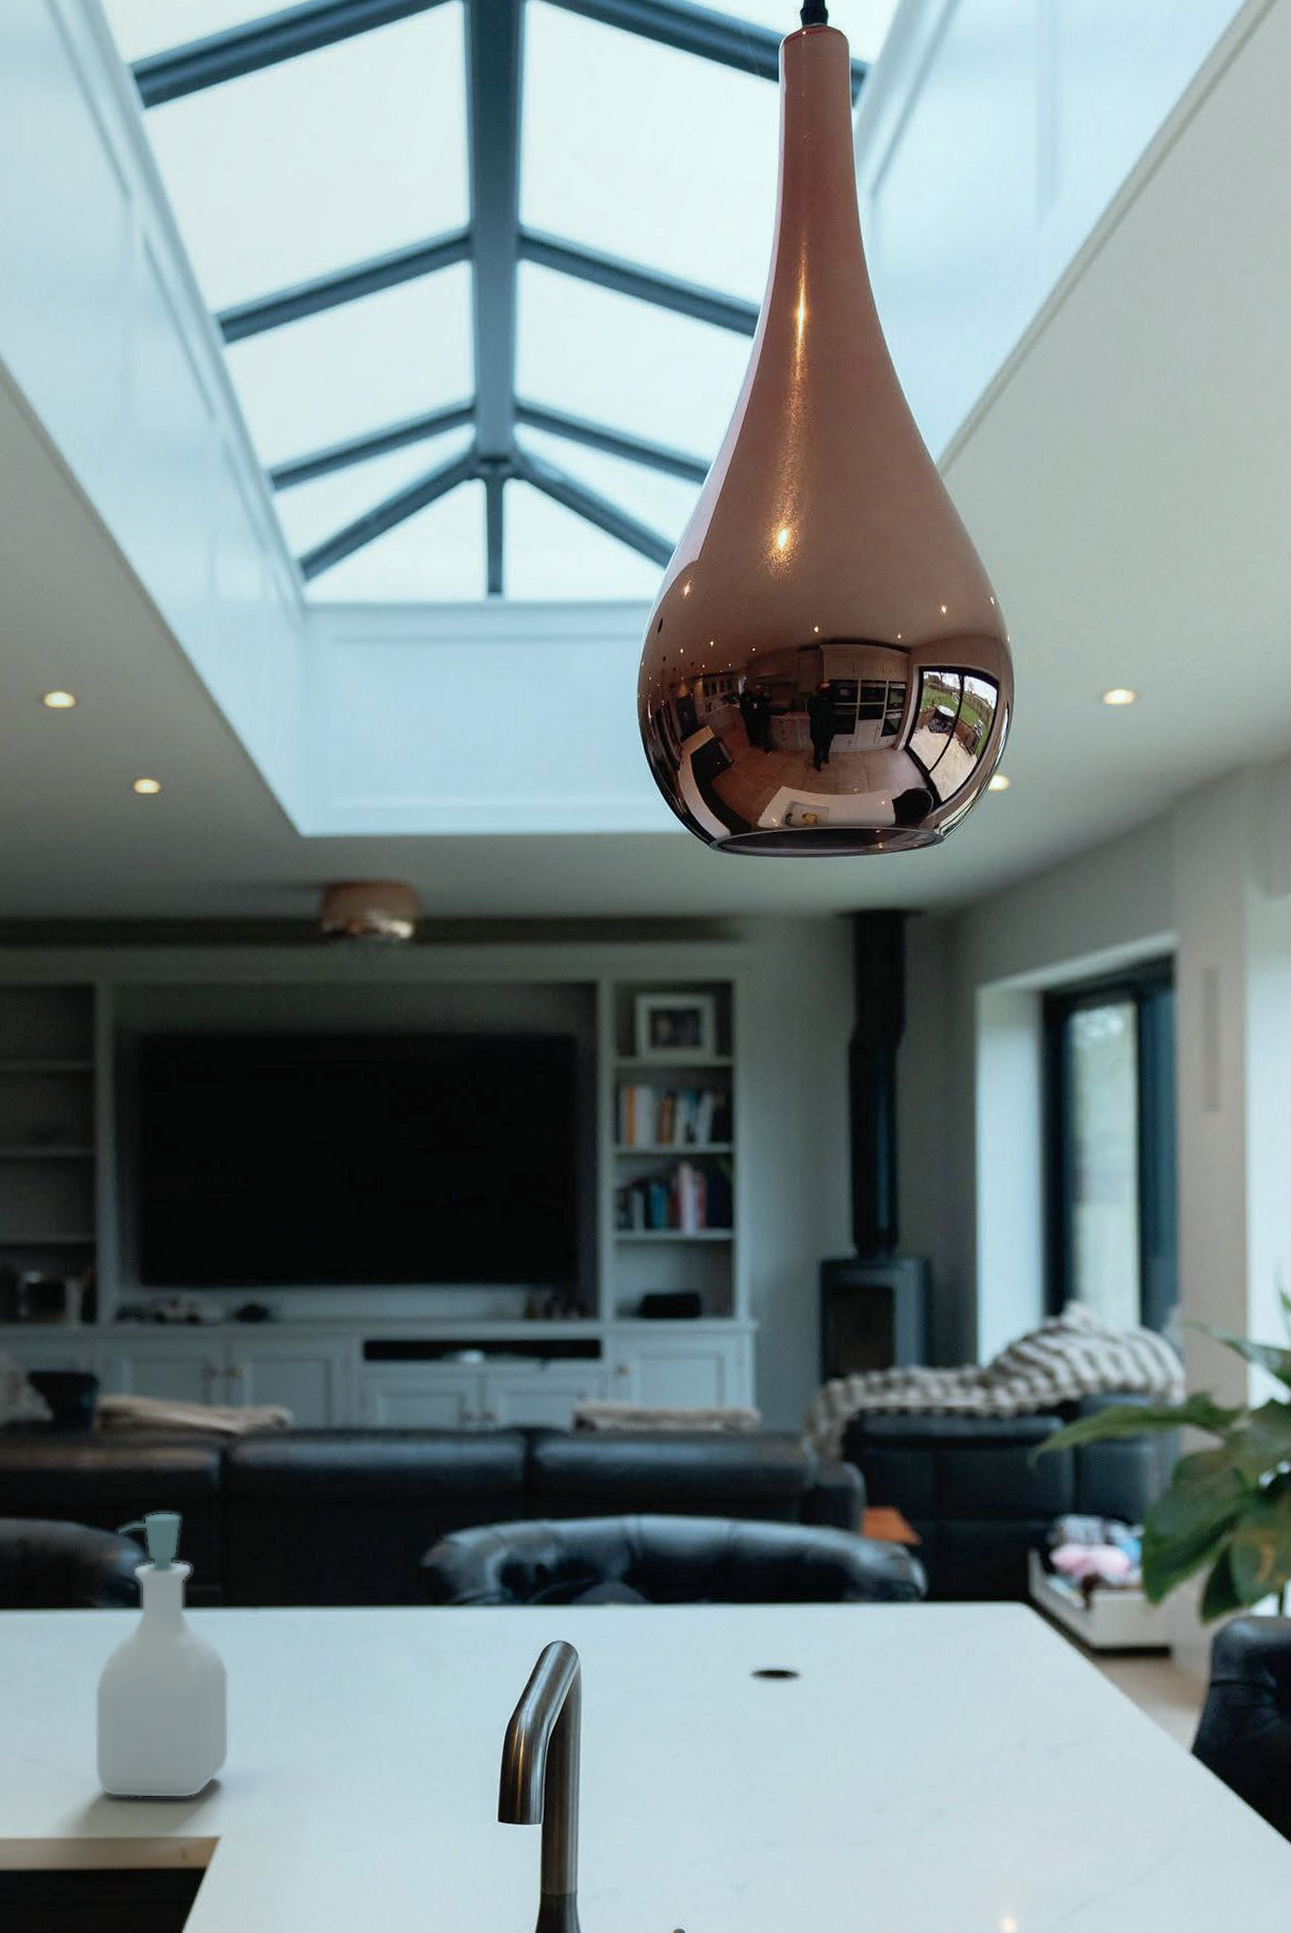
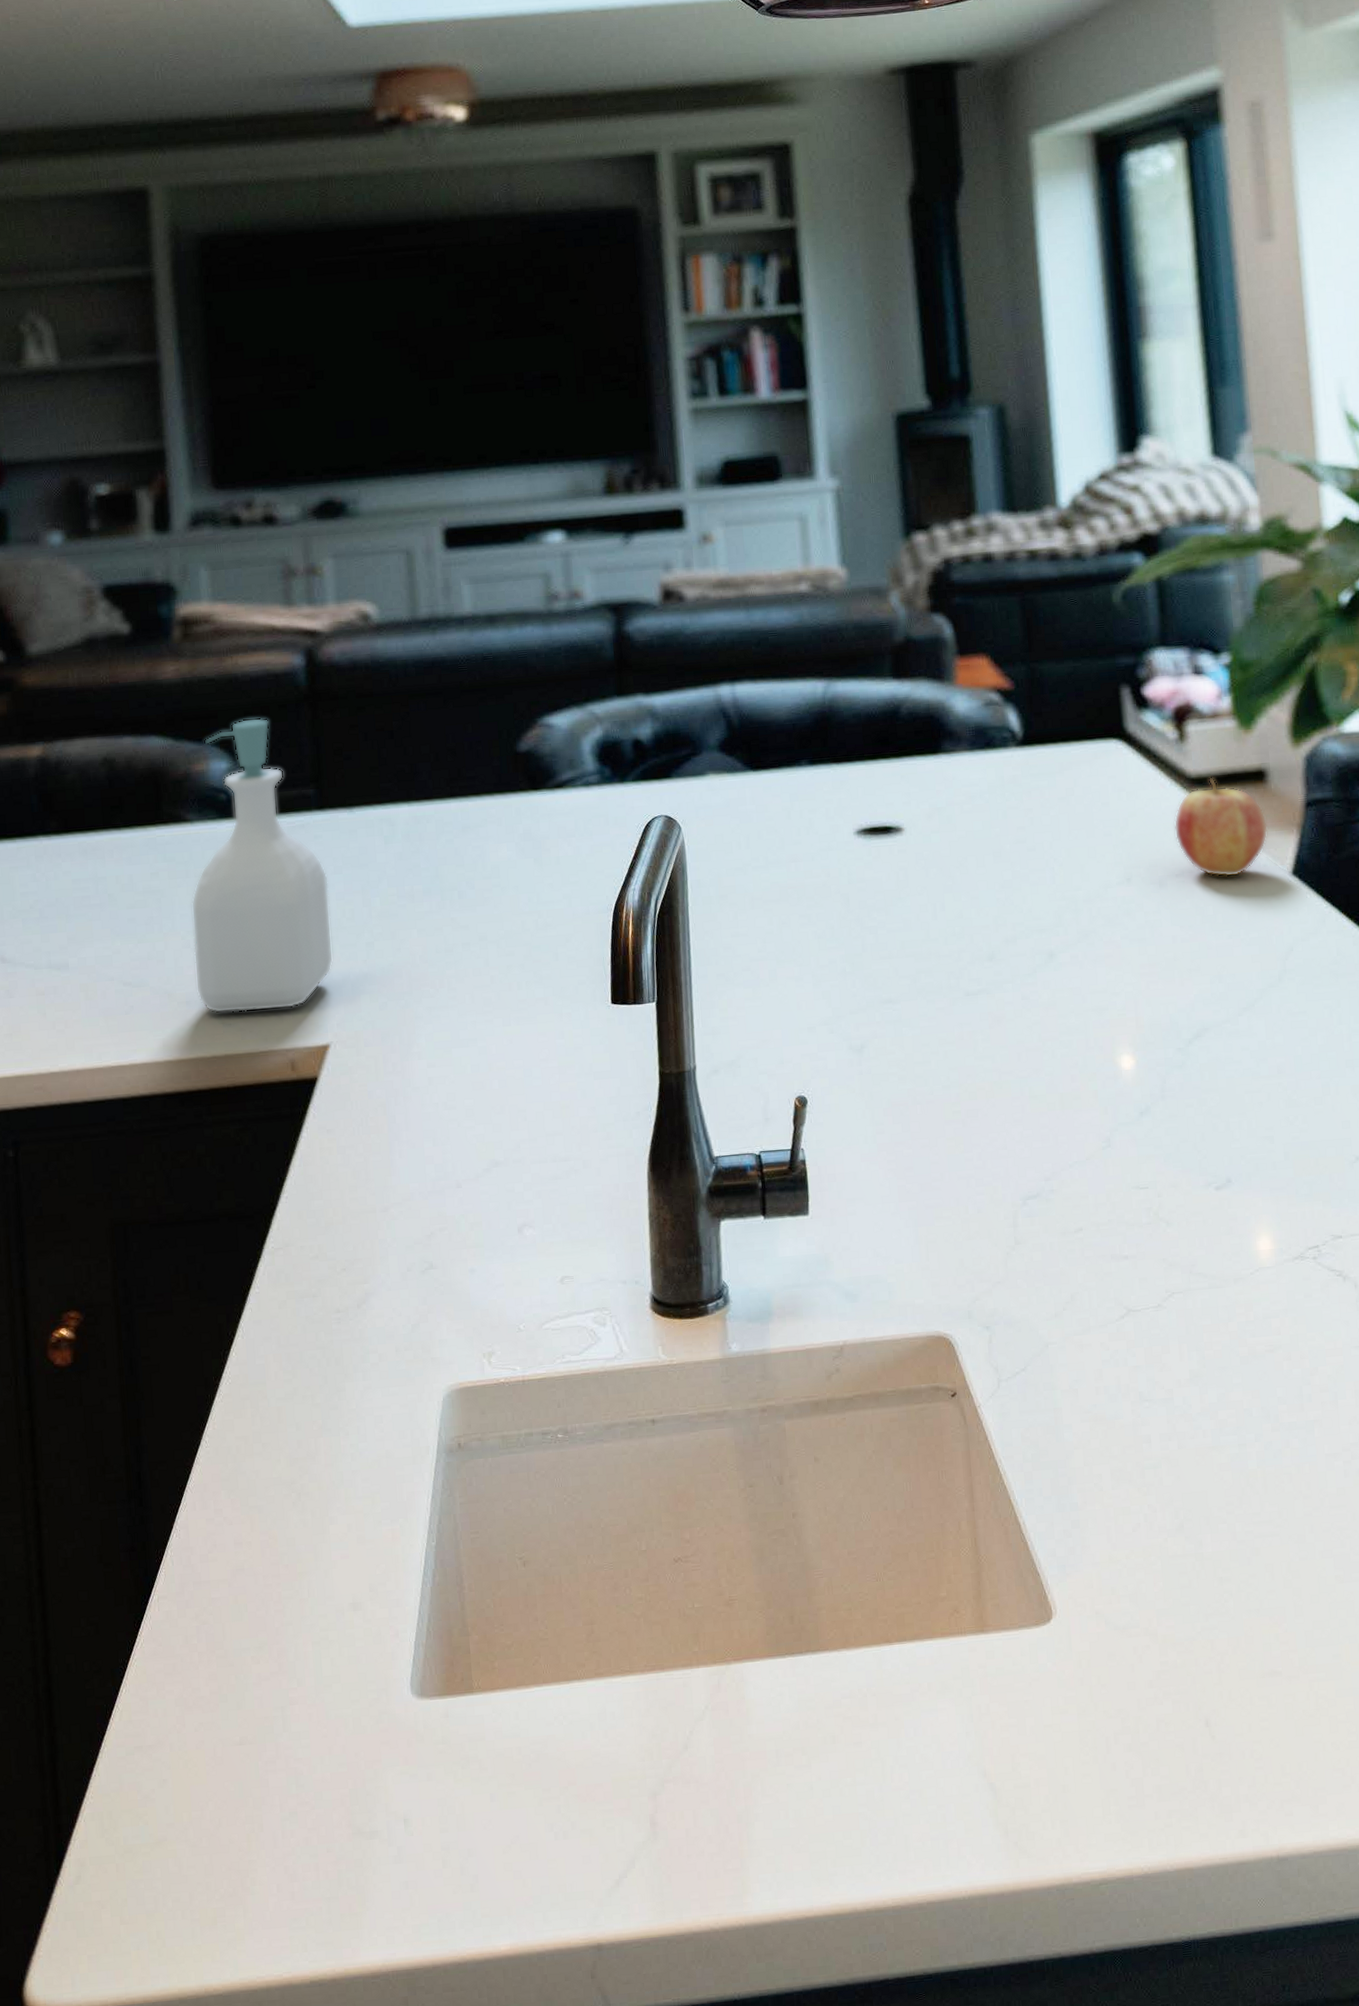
fruit: none [1073,1649,1170,1751] -> present [1173,777,1269,877]

